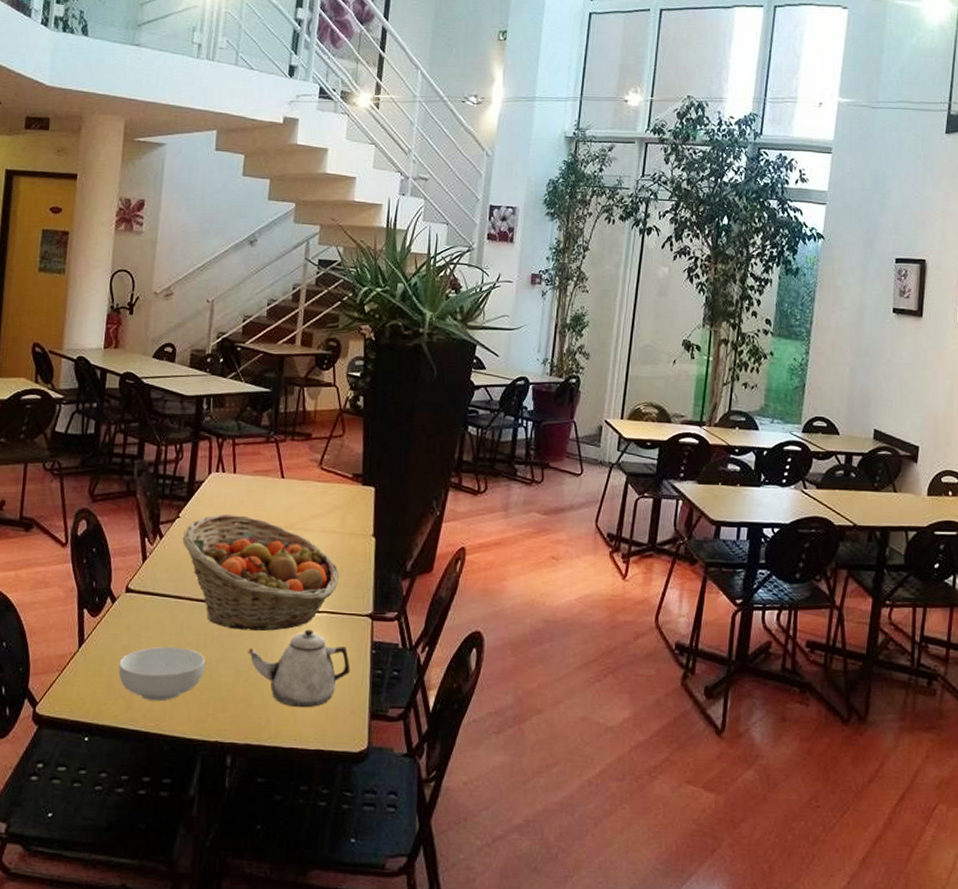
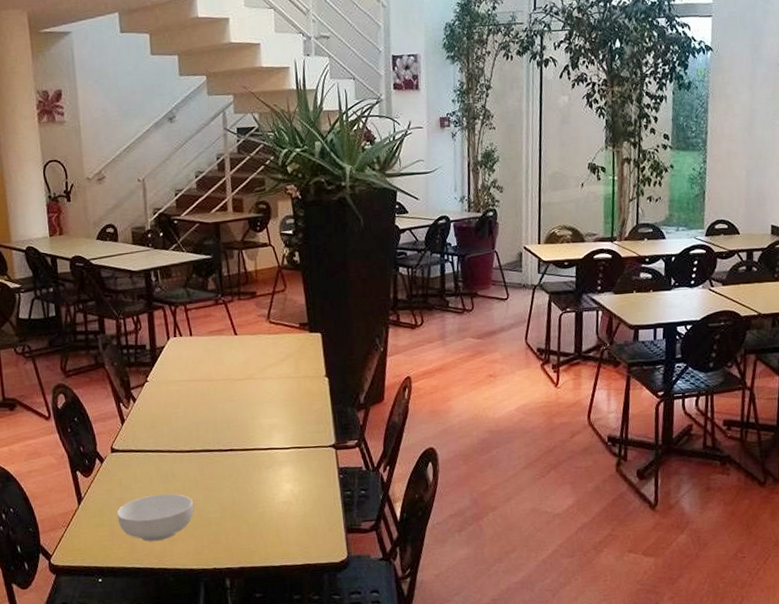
fruit basket: present [182,513,340,631] -> none [153,372,301,473]
teapot: present [247,629,351,708] -> none [229,464,323,532]

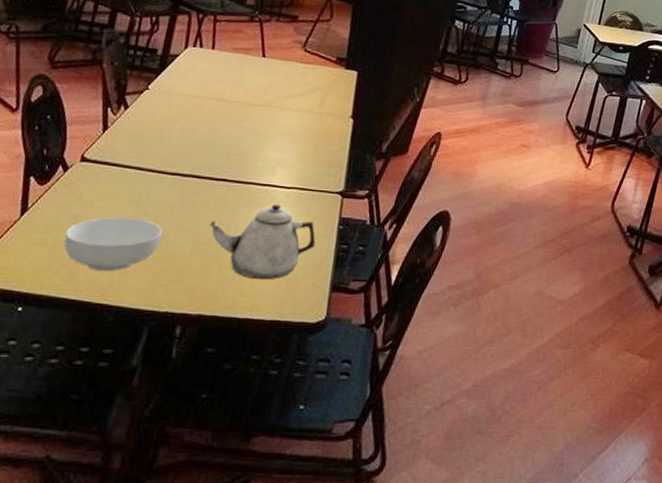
teapot: none [229,464,323,532] -> present [209,204,316,280]

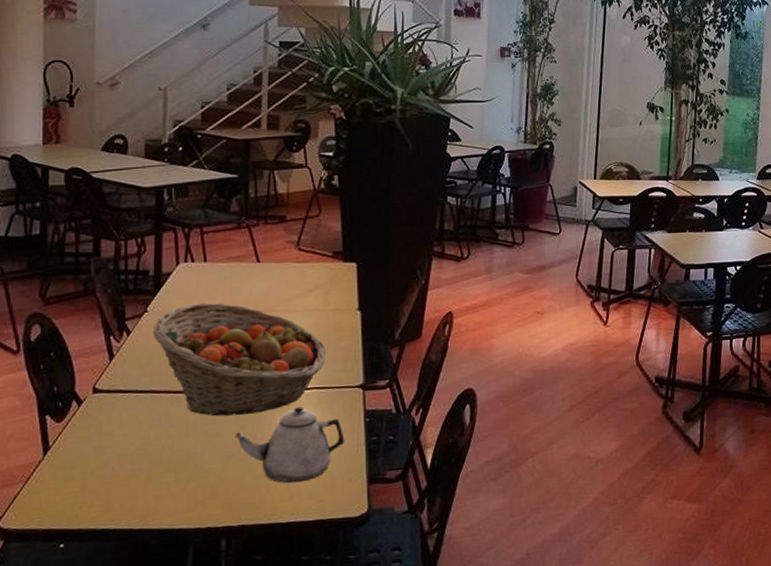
cereal bowl: present [63,217,162,272] -> none [92,441,189,498]
fruit basket: none [149,88,314,205] -> present [152,302,327,417]

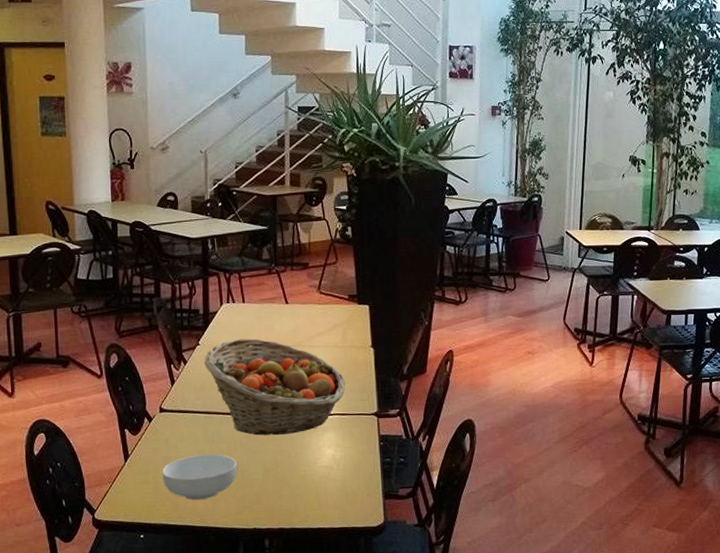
cereal bowl: none [92,441,189,498] -> present [162,454,237,501]
teapot: present [235,407,345,484] -> none [273,430,363,495]

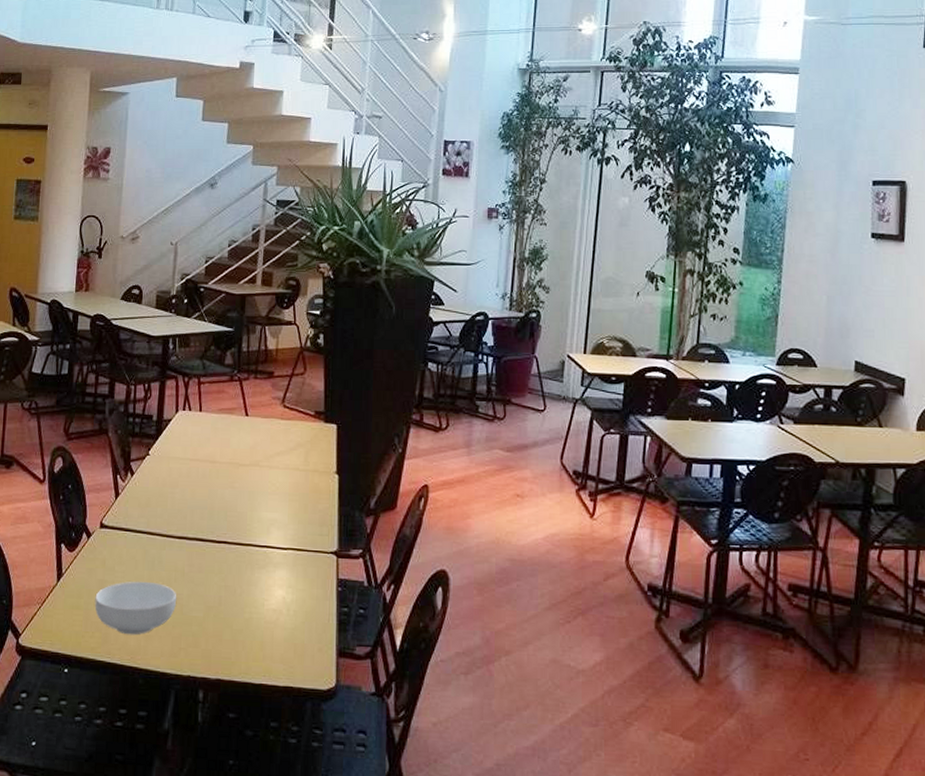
fruit basket: present [204,338,346,436] -> none [152,451,304,567]

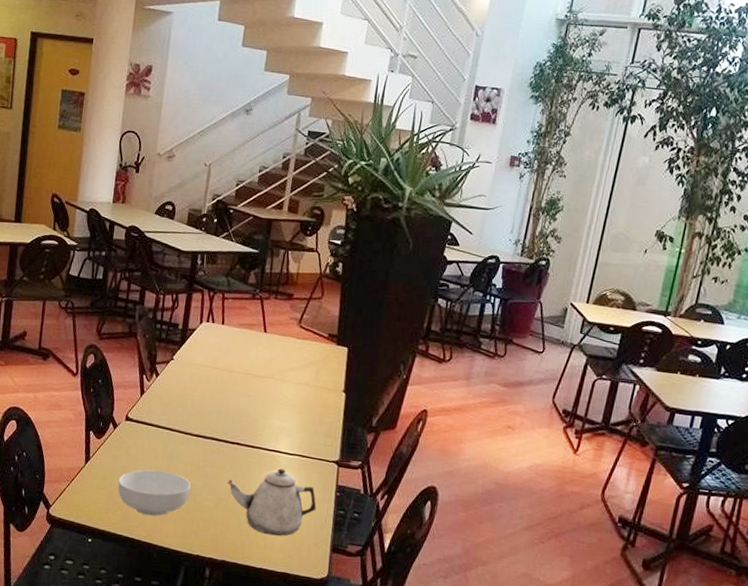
teapot: none [217,566,317,645] -> present [227,468,317,536]

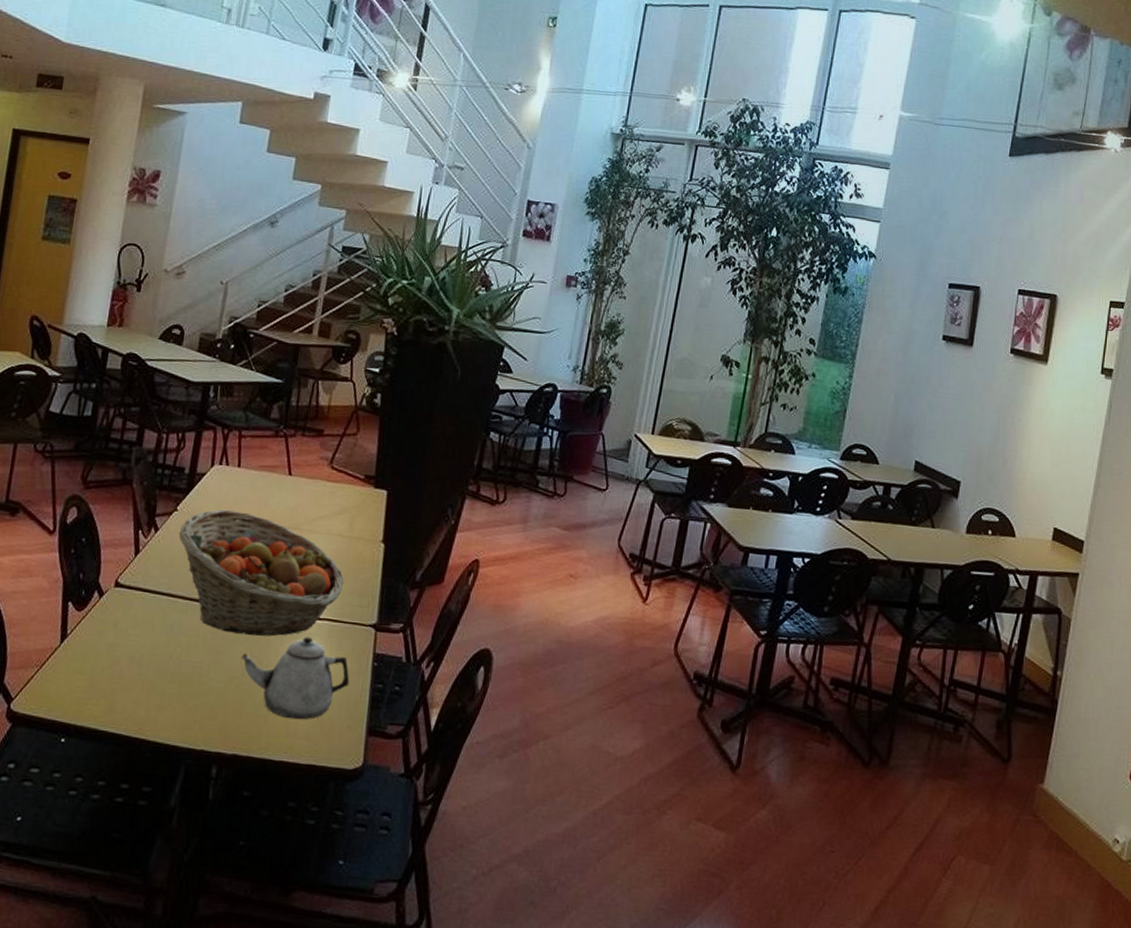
cereal bowl: present [117,469,191,516] -> none [101,646,195,705]
fruit basket: none [175,360,312,467] -> present [178,509,344,637]

